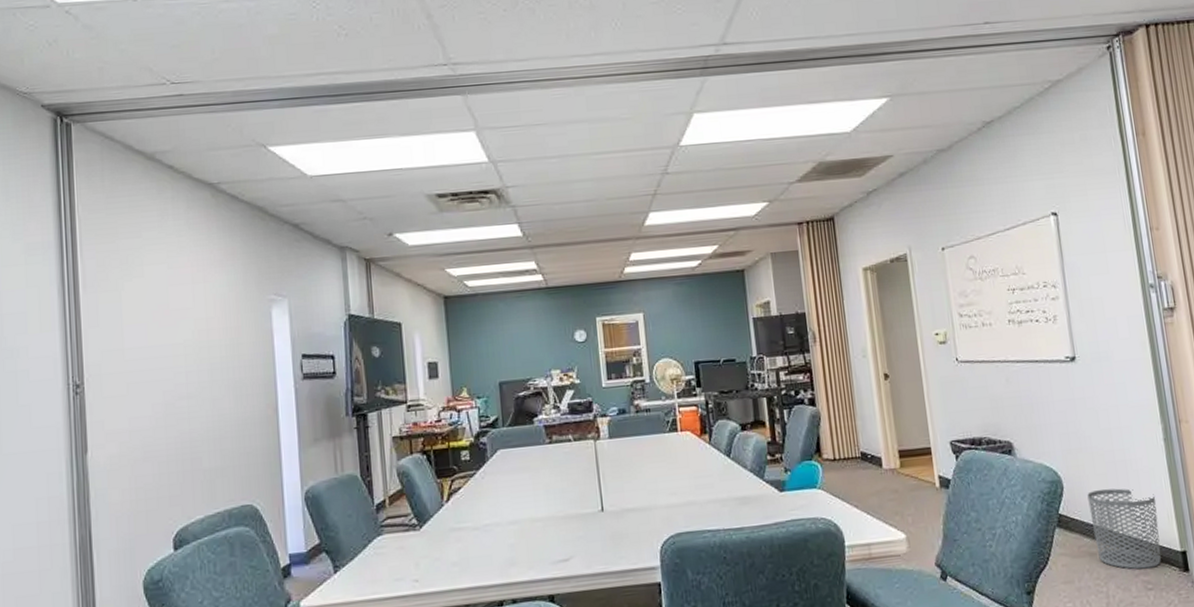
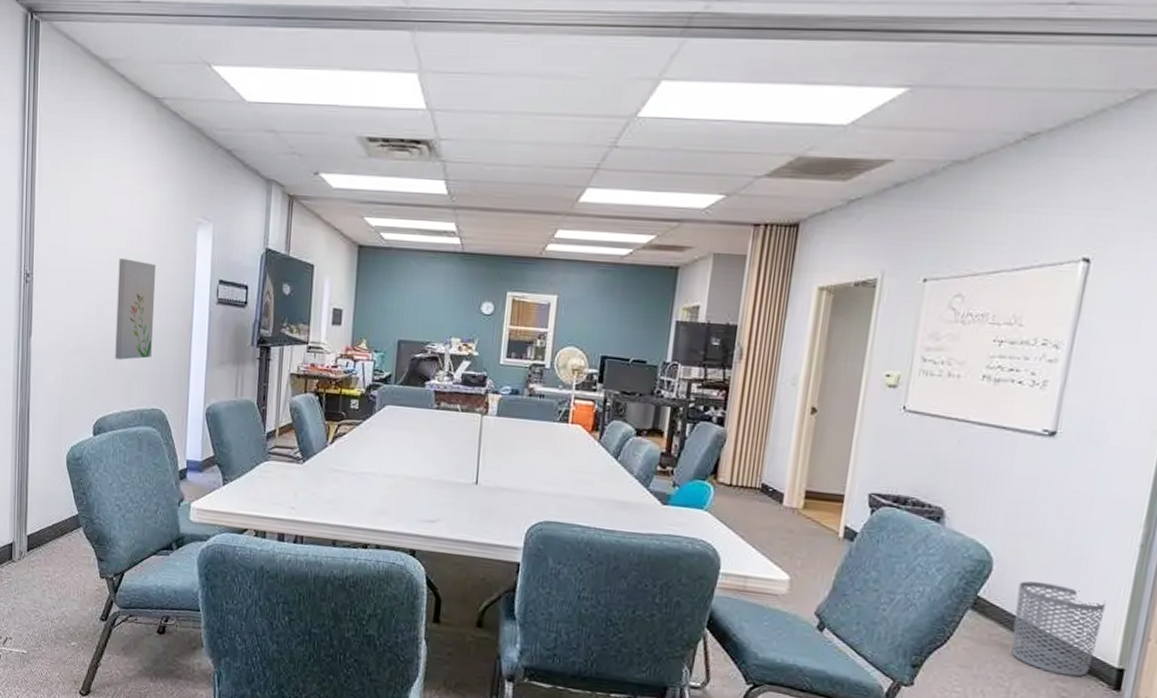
wall art: none [185,349,235,459] -> present [115,258,156,360]

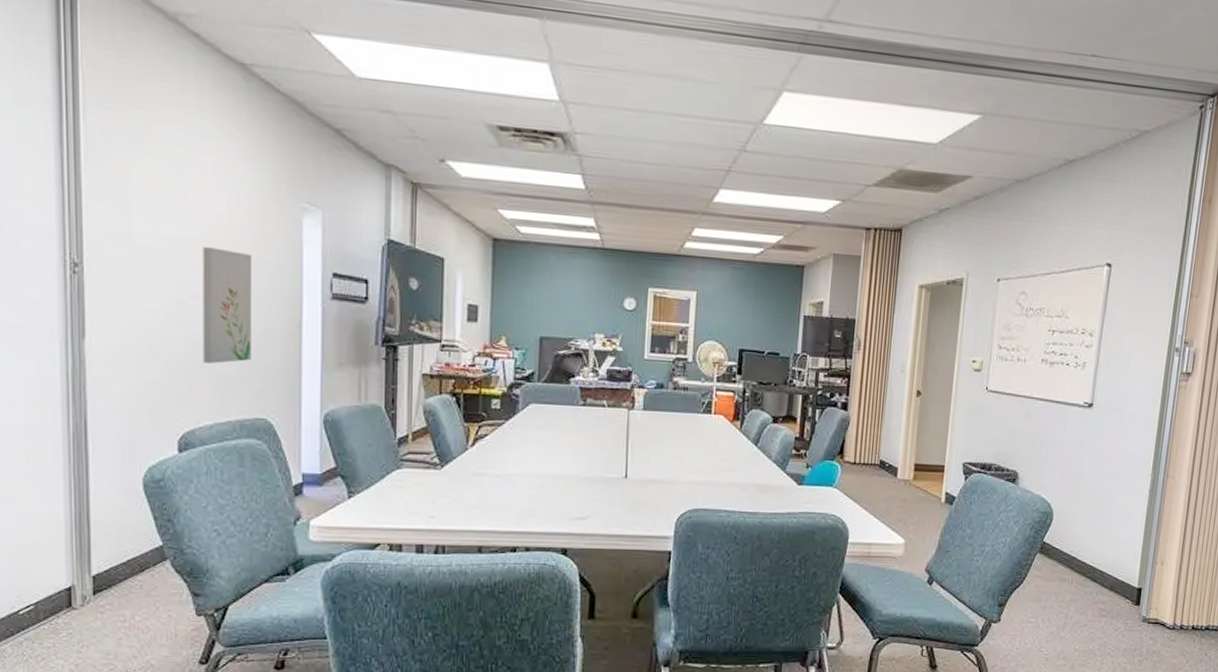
waste bin: present [1011,581,1107,677] -> none [1067,525,1129,598]

